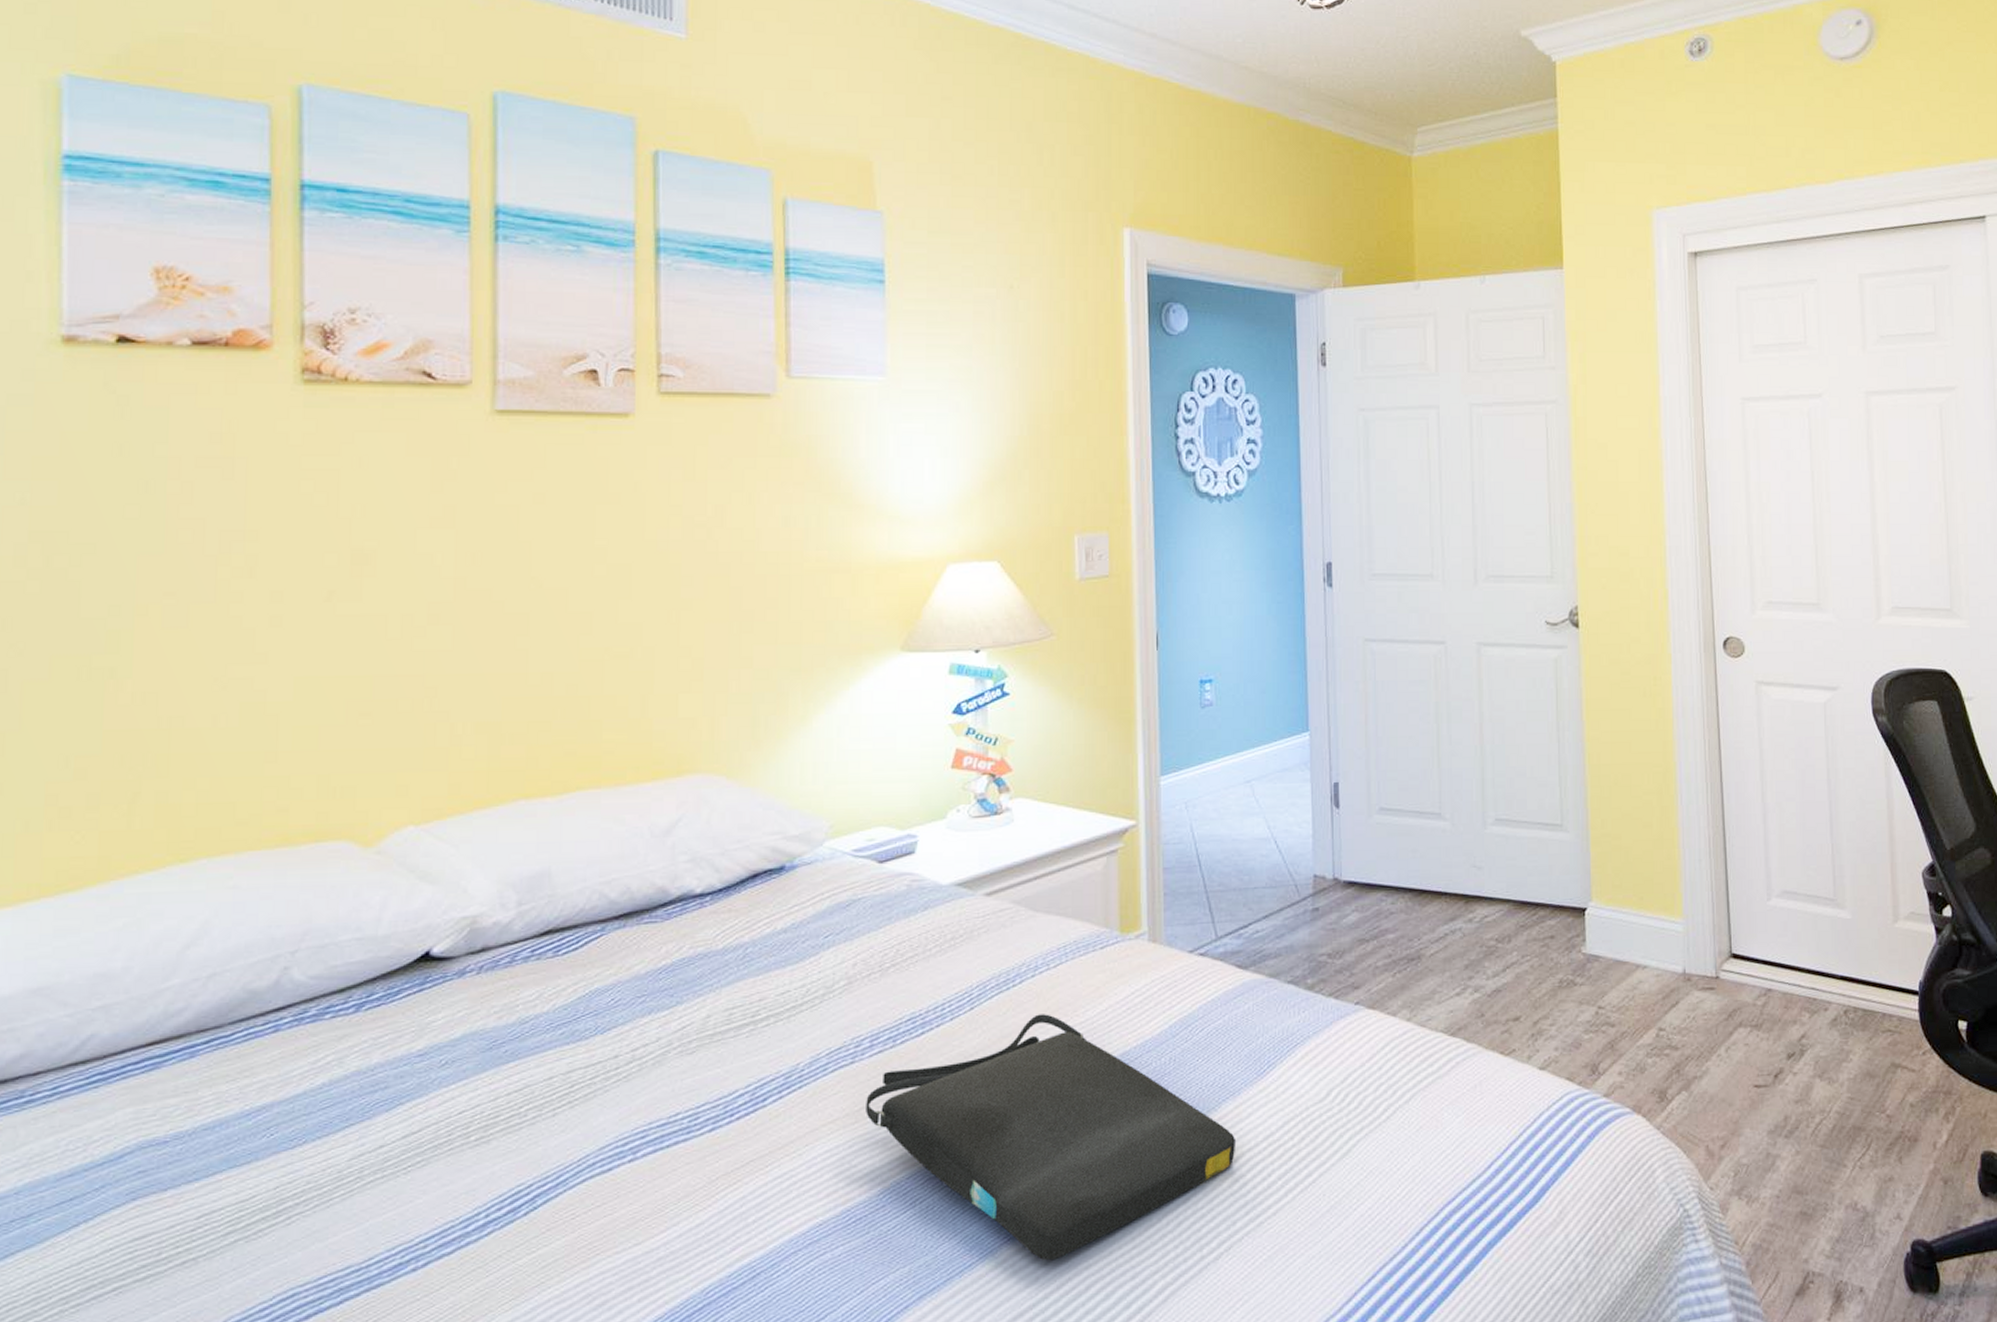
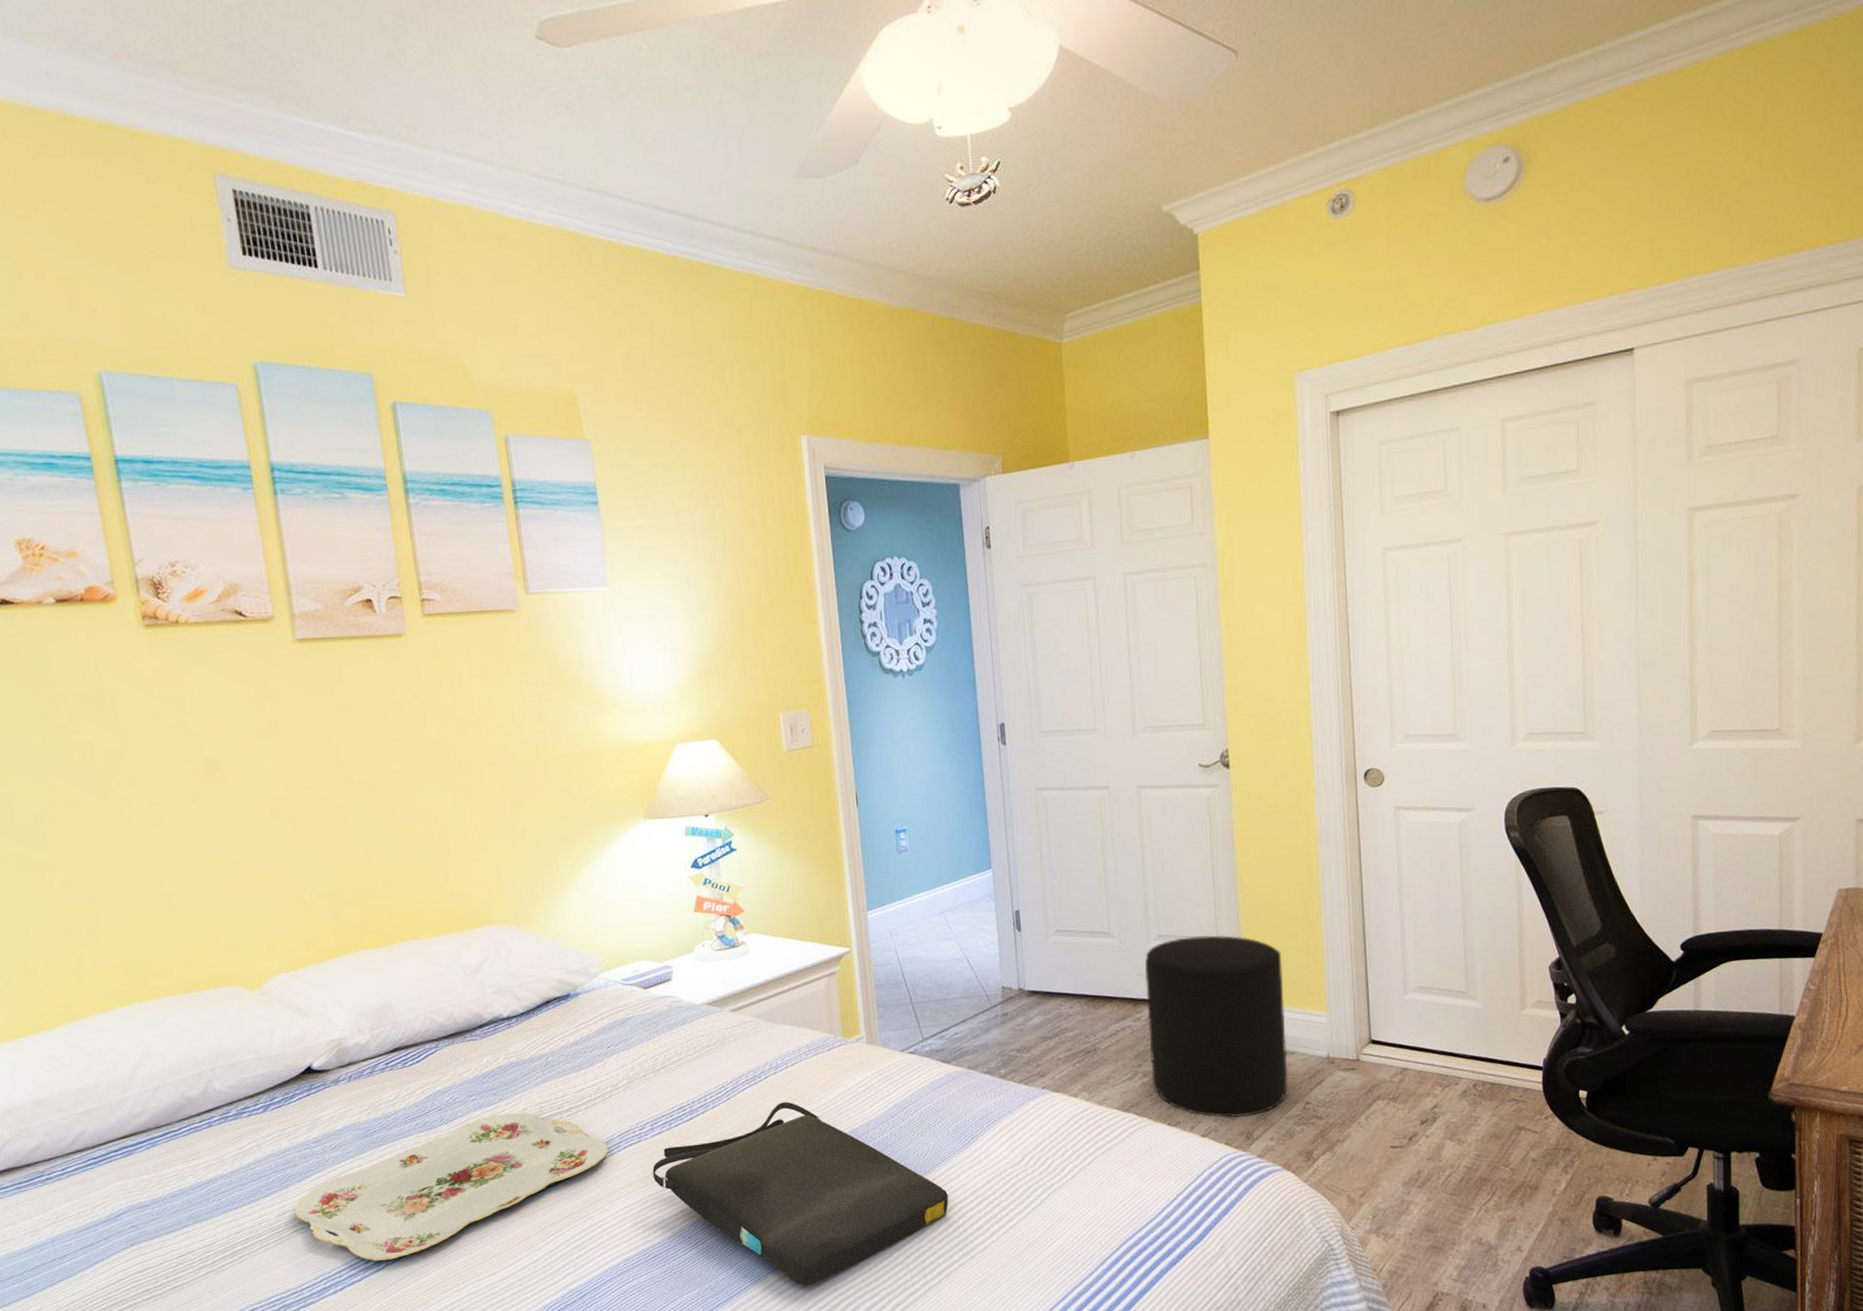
serving tray: none [374,1021,811,1225] -> present [294,1113,609,1261]
stool: none [1479,821,1639,1046] -> present [1145,935,1288,1118]

